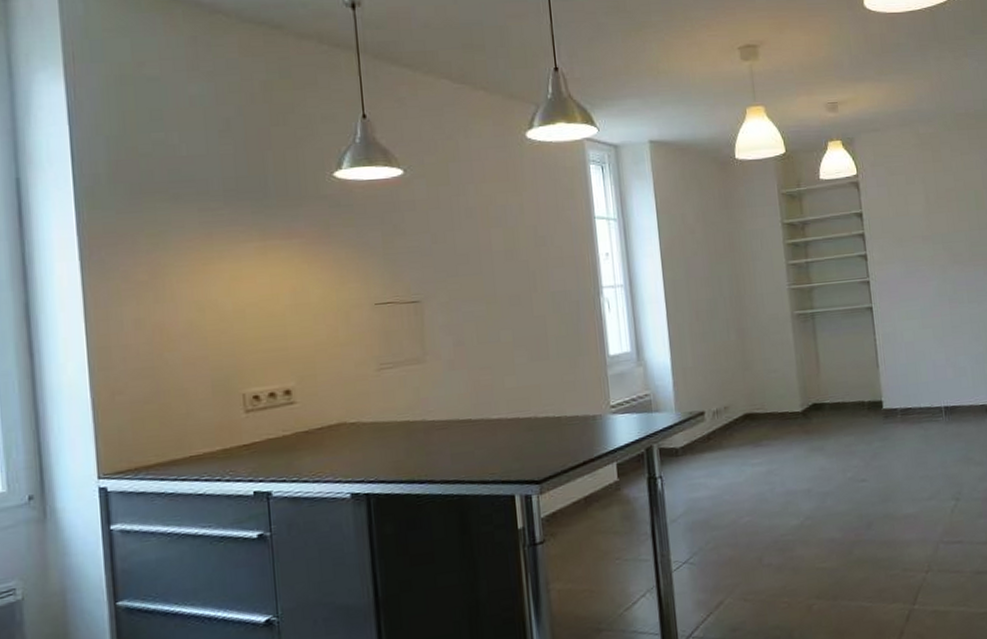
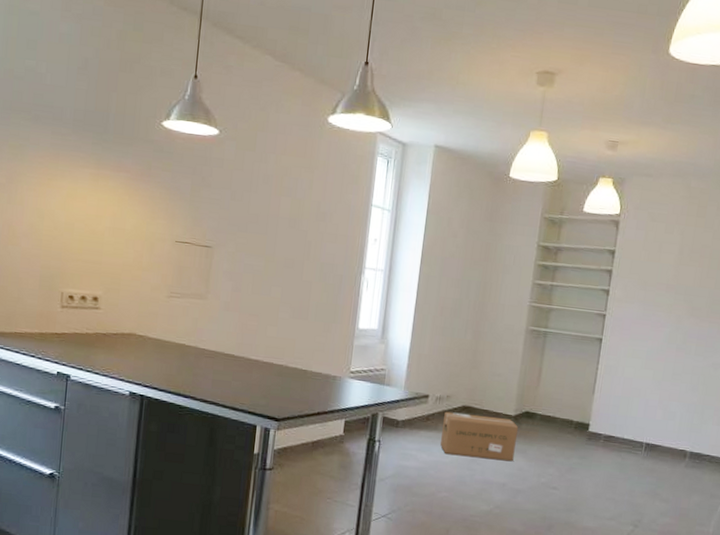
box: none [726,416,813,473] -> present [440,411,518,462]

